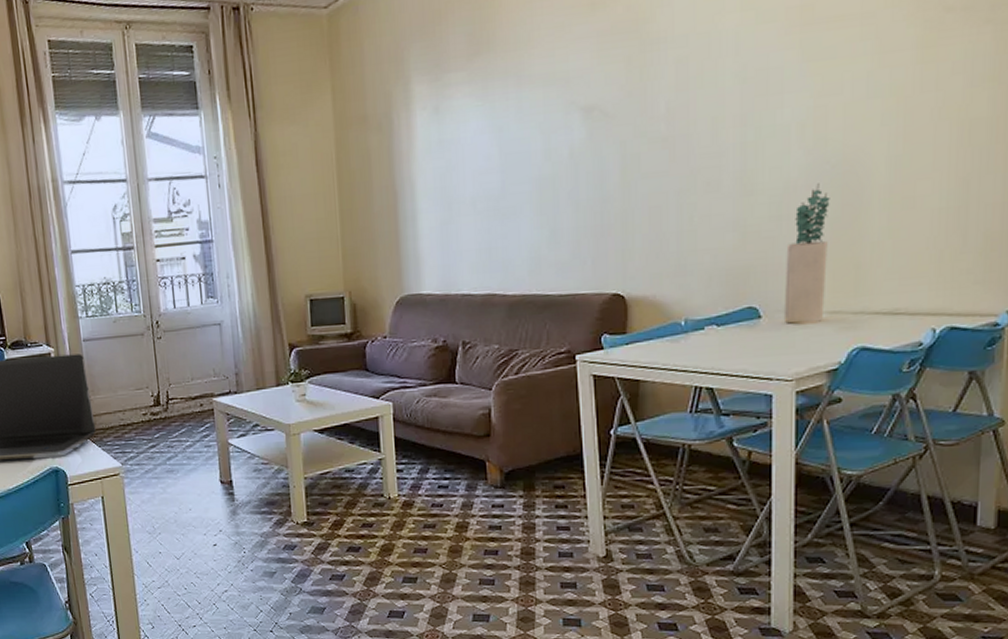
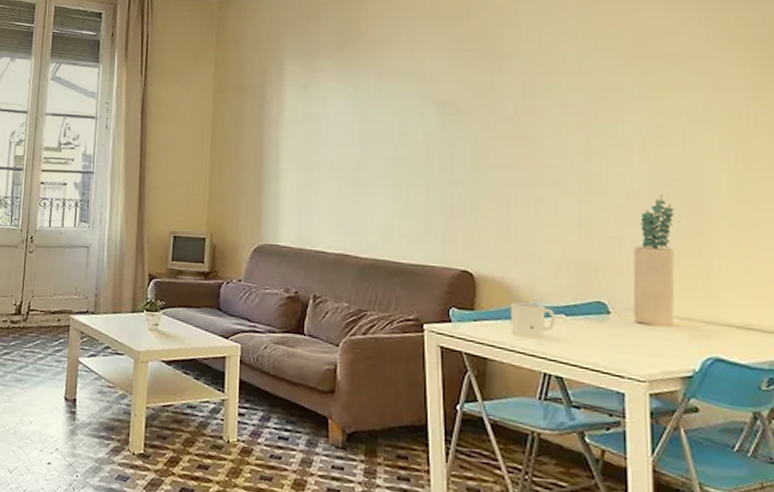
mug: none [662,318,708,355] -> present [510,302,557,339]

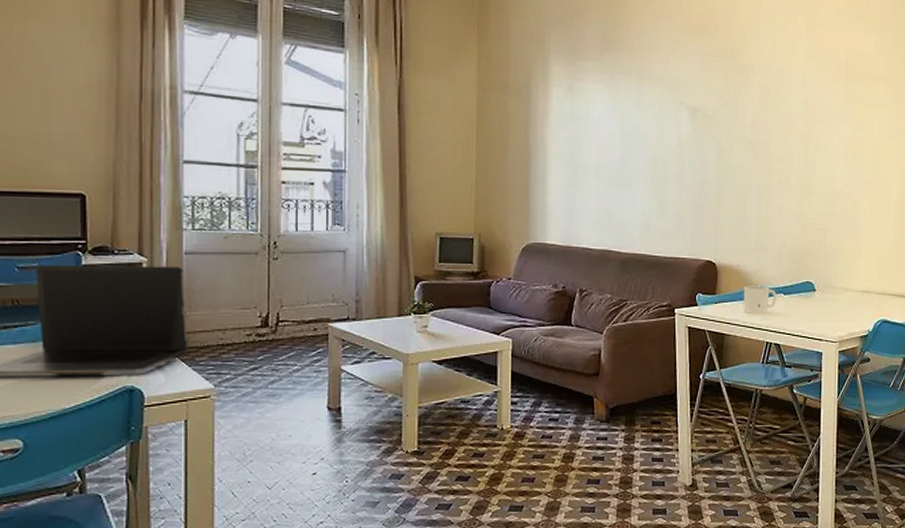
vase: present [632,194,675,327] -> none [831,193,864,299]

